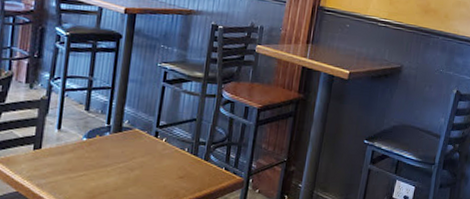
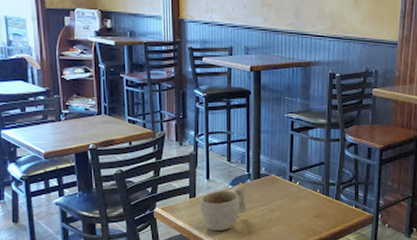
cup: none [44,139,102,189] -> present [199,186,246,231]

